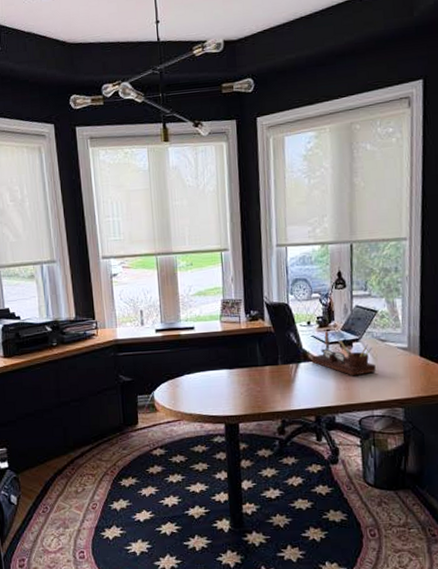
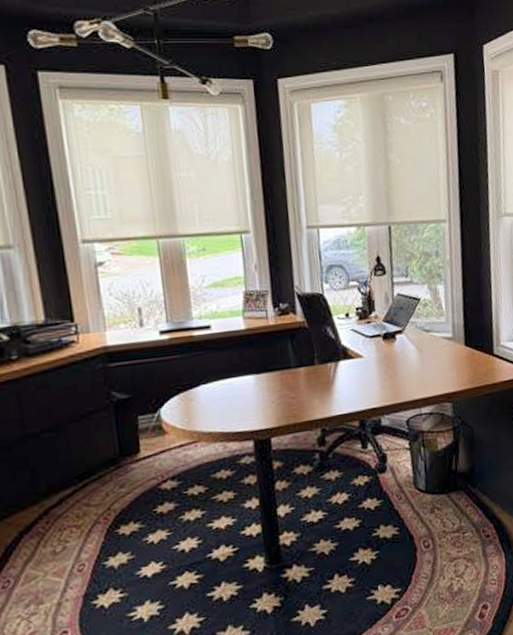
desk organizer: present [311,331,376,376] -> none [351,323,422,372]

